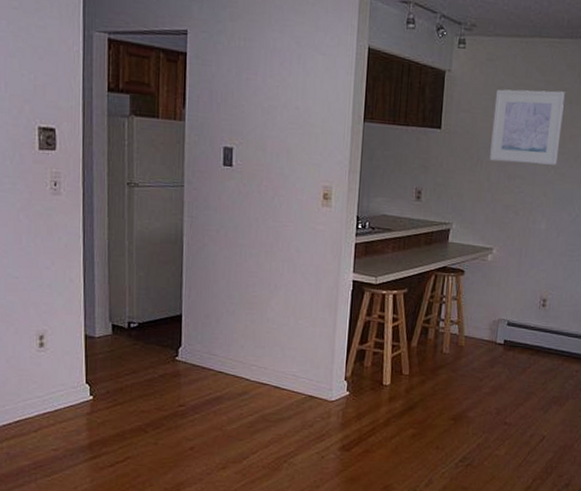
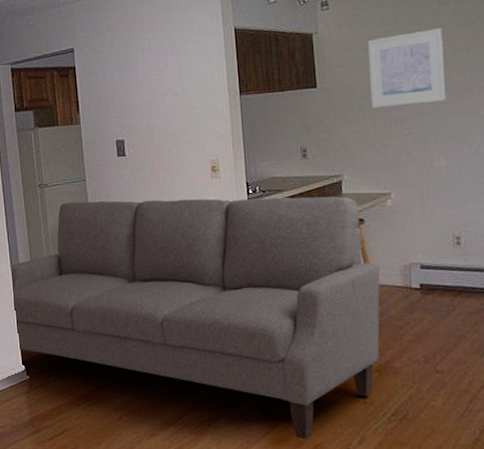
sofa: none [82,208,471,480] -> present [10,196,380,440]

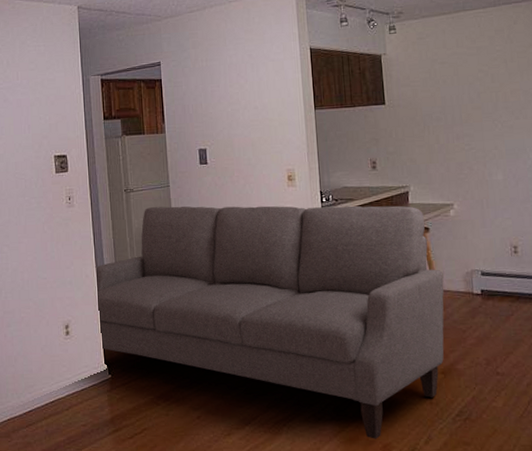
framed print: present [368,28,446,109] -> none [431,53,502,125]

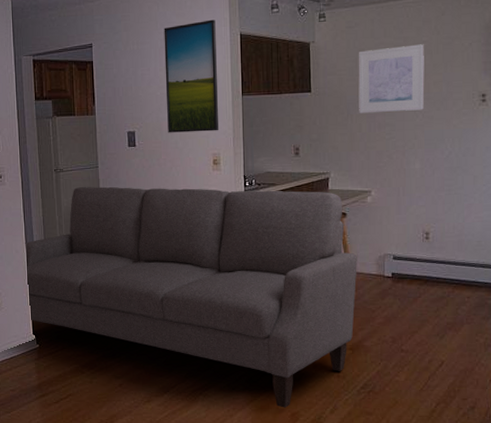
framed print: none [232,34,293,150] -> present [164,19,220,133]
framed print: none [431,53,502,125] -> present [358,44,425,114]

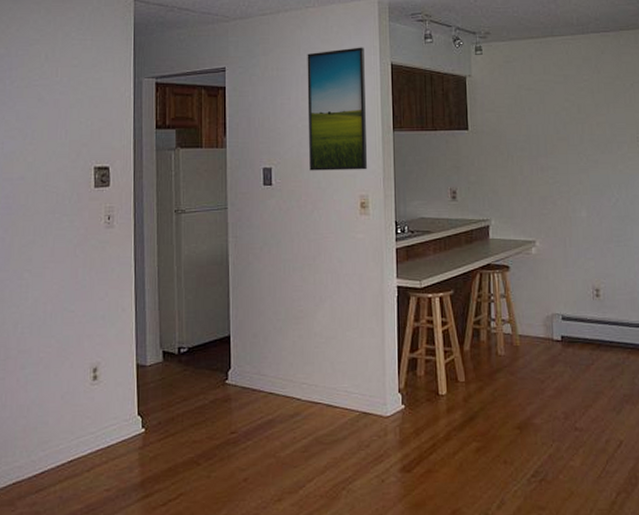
sofa: present [25,186,357,408] -> none [134,231,523,504]
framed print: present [358,44,425,114] -> none [517,83,588,155]

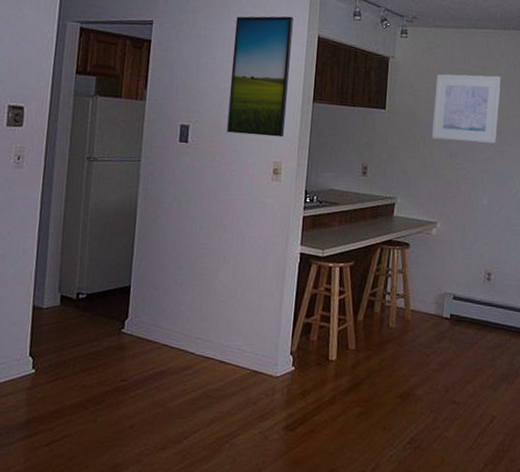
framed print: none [517,83,588,155] -> present [432,74,501,144]

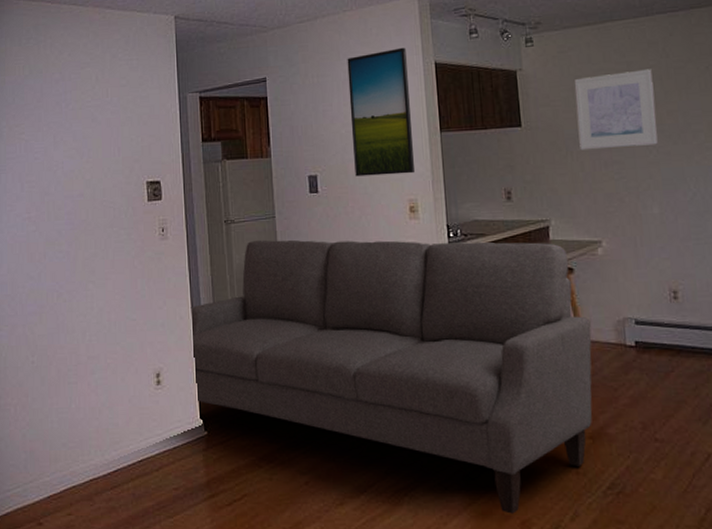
sofa: none [29,181,417,463] -> present [190,240,593,514]

